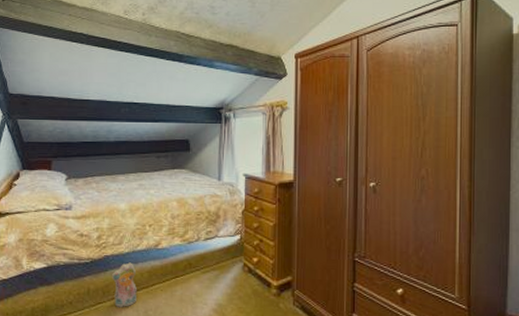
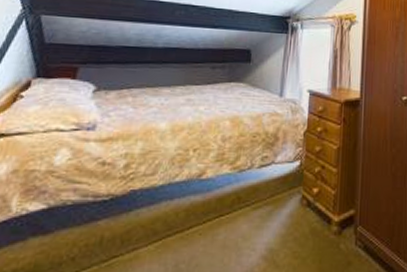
plush toy: present [111,262,137,308] -> none [135,198,170,262]

